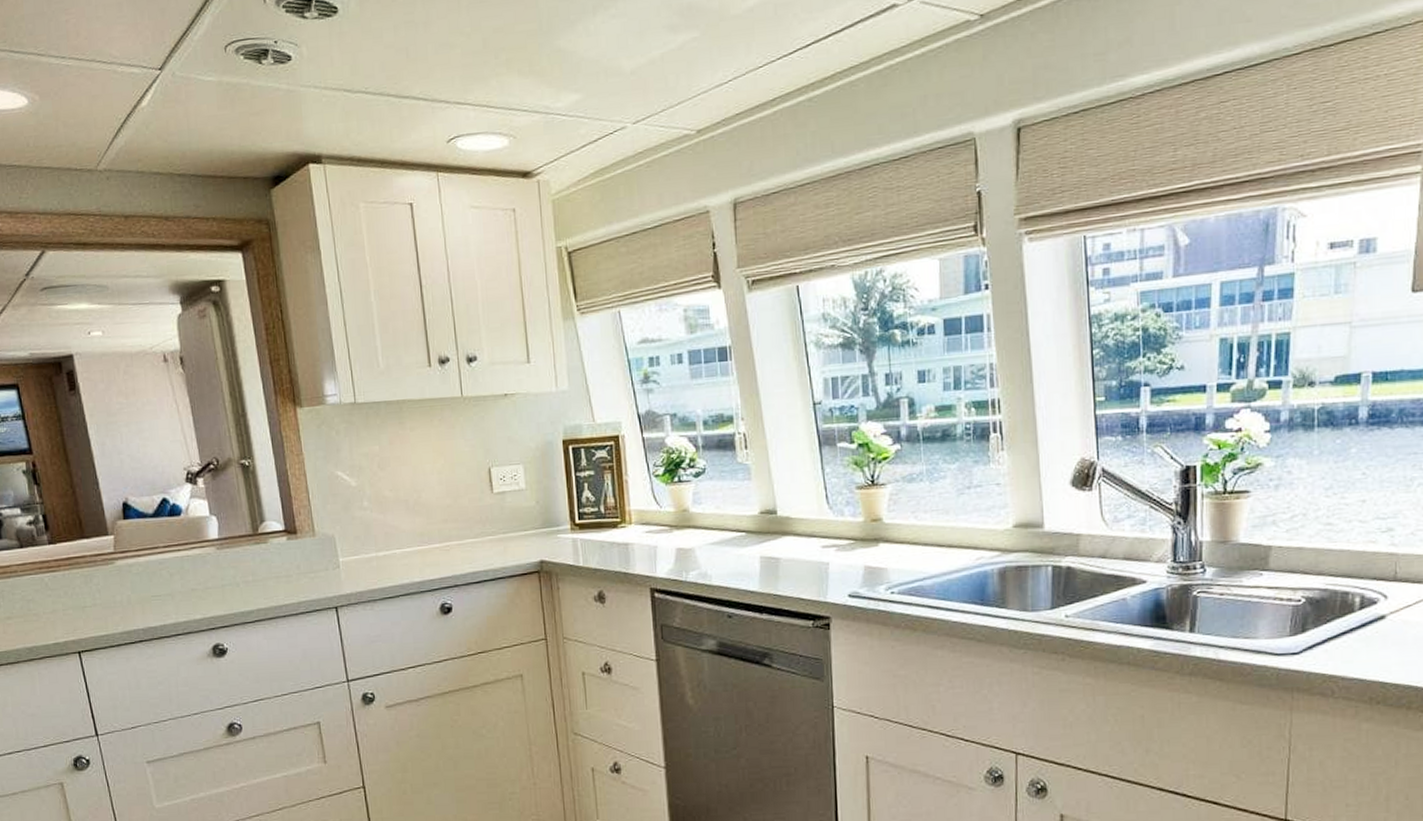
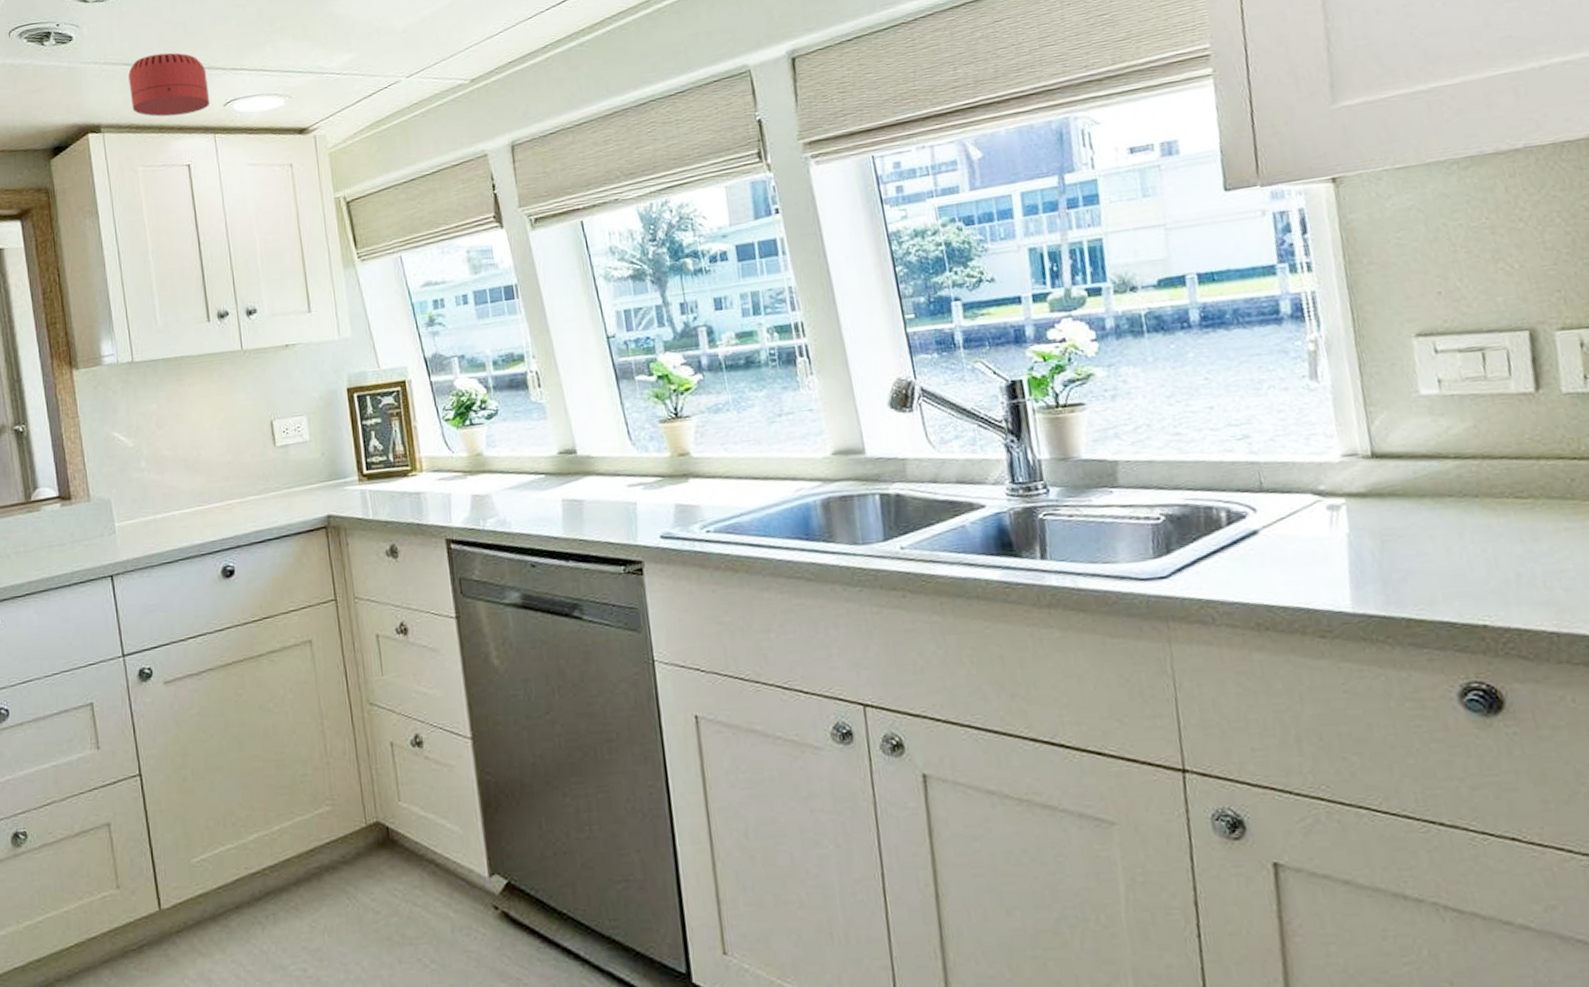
smoke detector: none [349,80,434,151] -> present [128,52,211,117]

